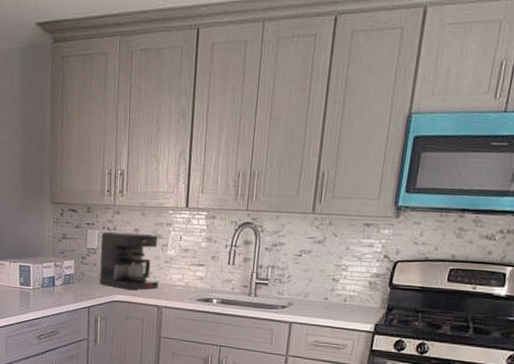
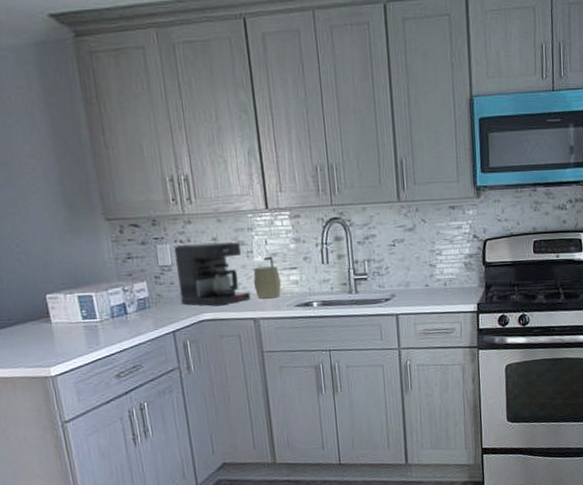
soap dispenser: none [163,251,188,290] -> present [253,256,281,299]

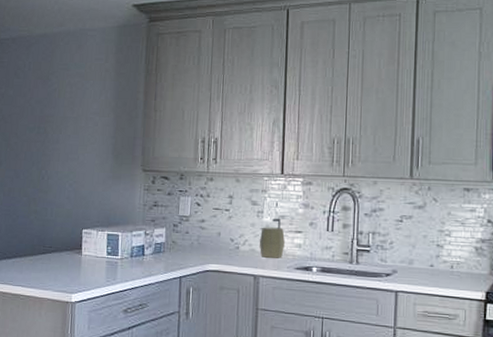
coffee maker: present [173,241,251,306] -> none [192,198,255,259]

